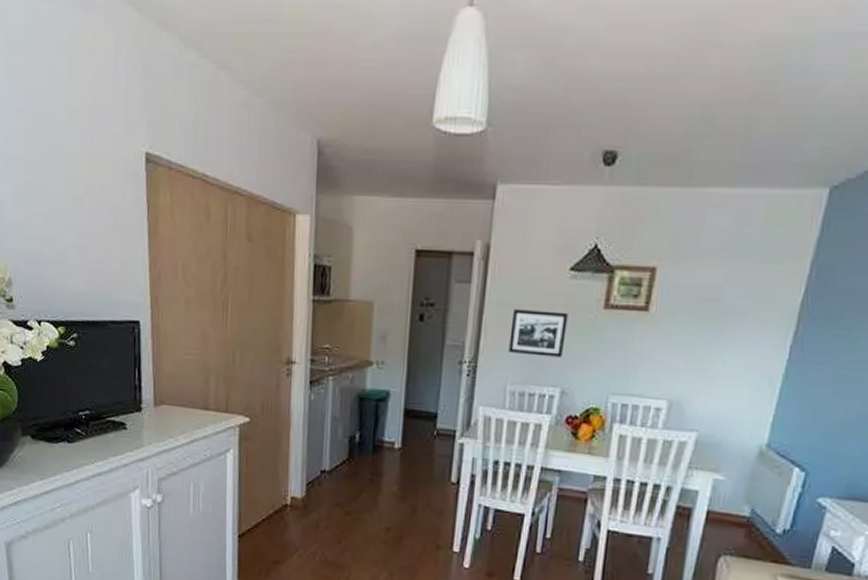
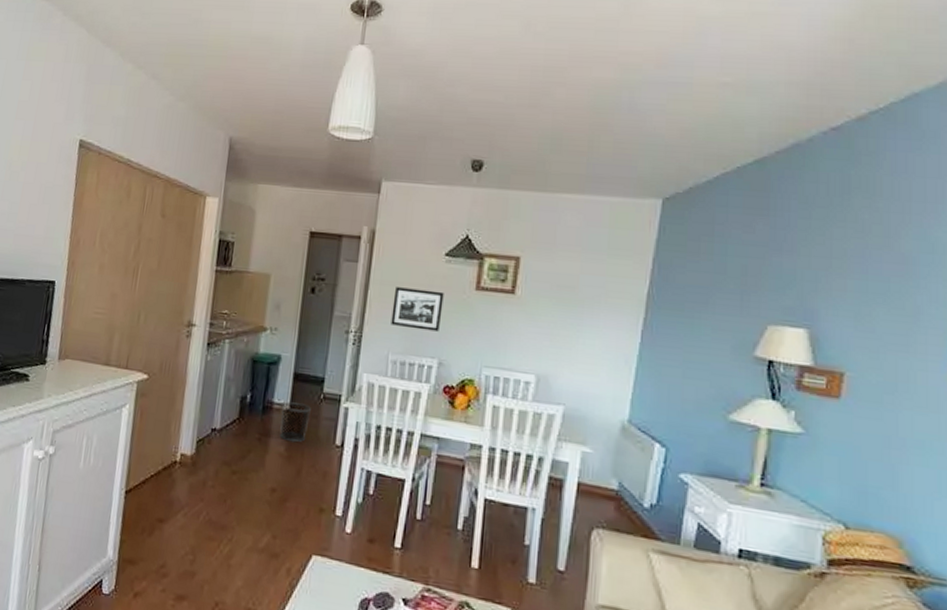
waste bin: none [392,440,424,482] -> present [279,402,311,443]

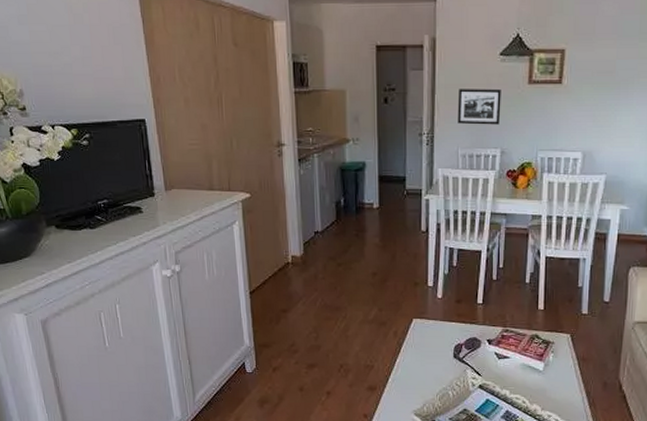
waste bin: present [279,402,311,443] -> none [372,201,397,234]

